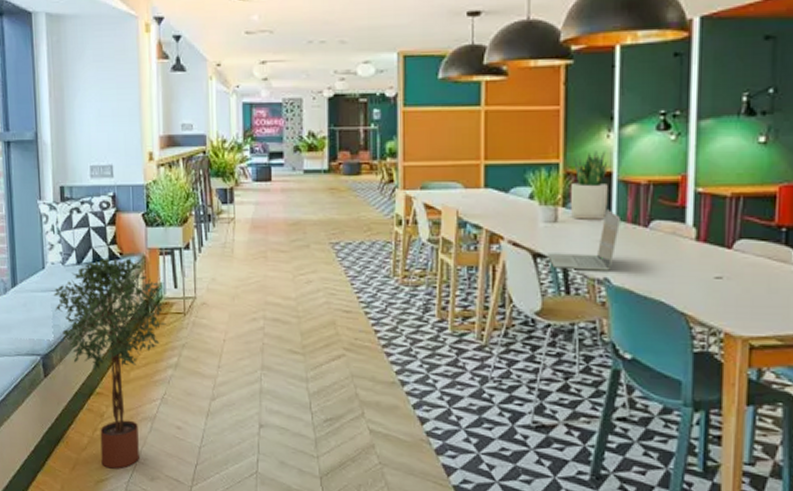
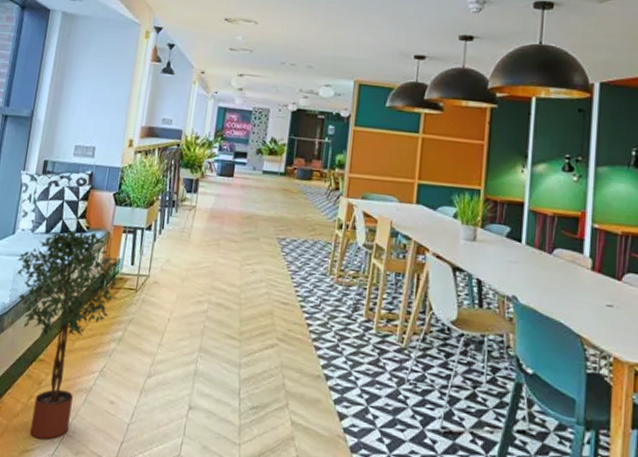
laptop: present [548,210,620,271] -> none [465,234,529,290]
planter: present [569,151,608,220] -> none [487,182,521,243]

